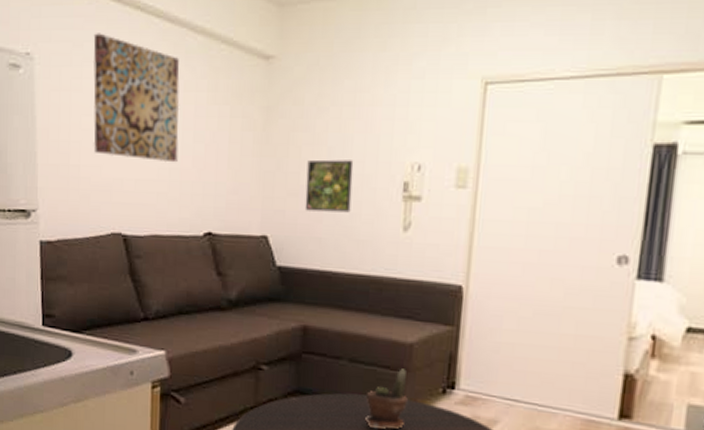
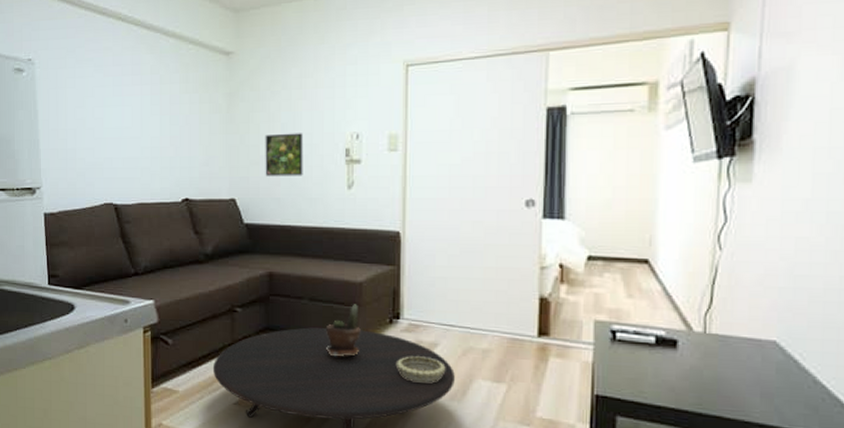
wall art: present [93,33,180,163] -> none [83,40,157,143]

